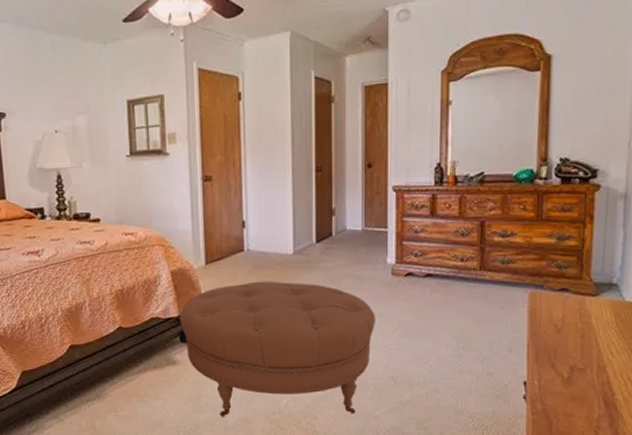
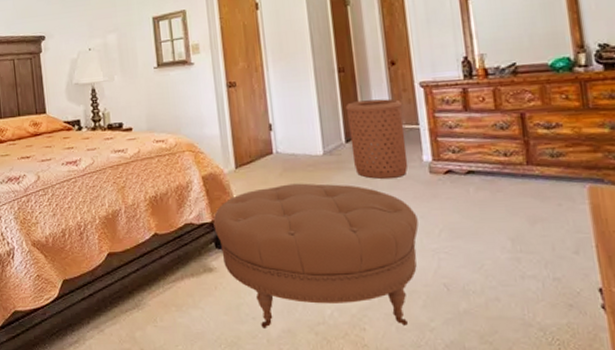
laundry basket: none [319,201,375,279] -> present [345,98,409,179]

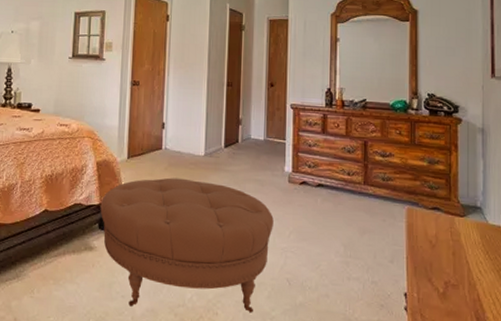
laundry basket: present [345,98,409,179] -> none [228,113,275,183]

